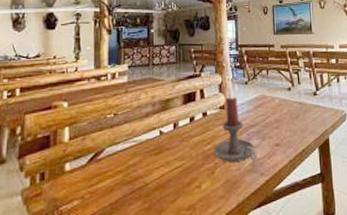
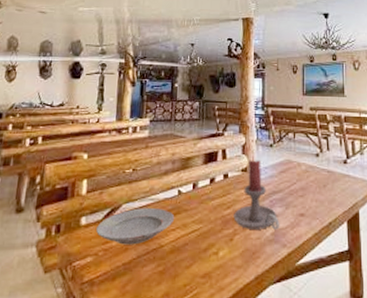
plate: none [81,149,158,186] -> present [96,208,175,245]

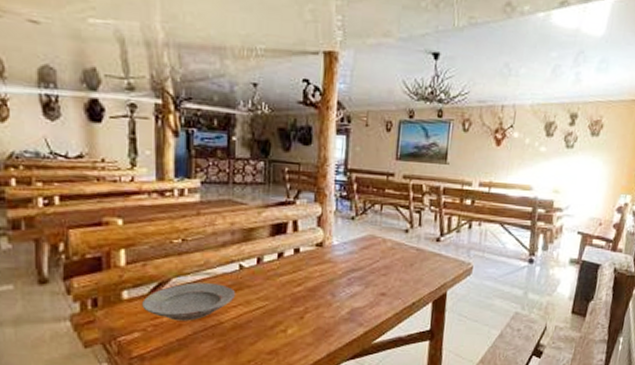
candle holder: present [234,160,280,230] -> none [305,233,358,309]

